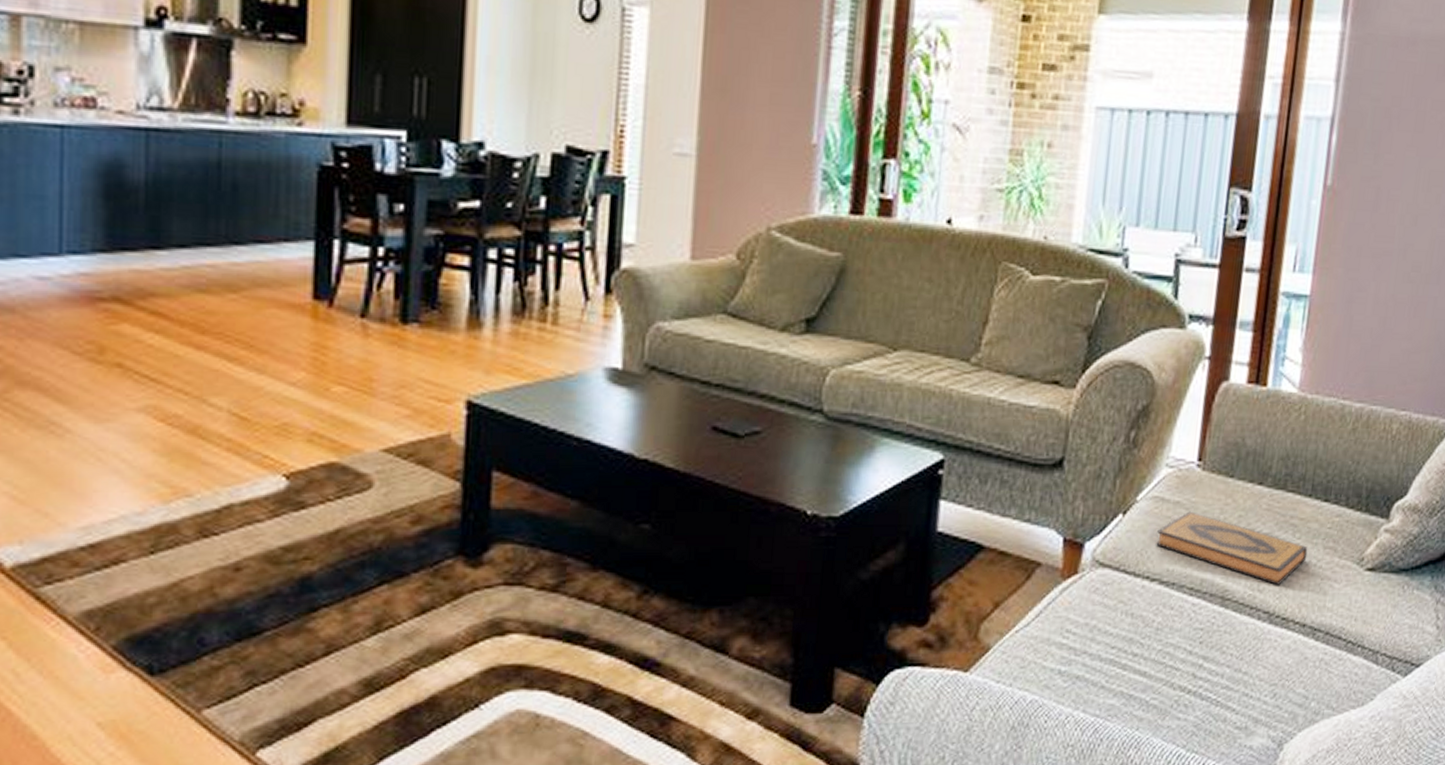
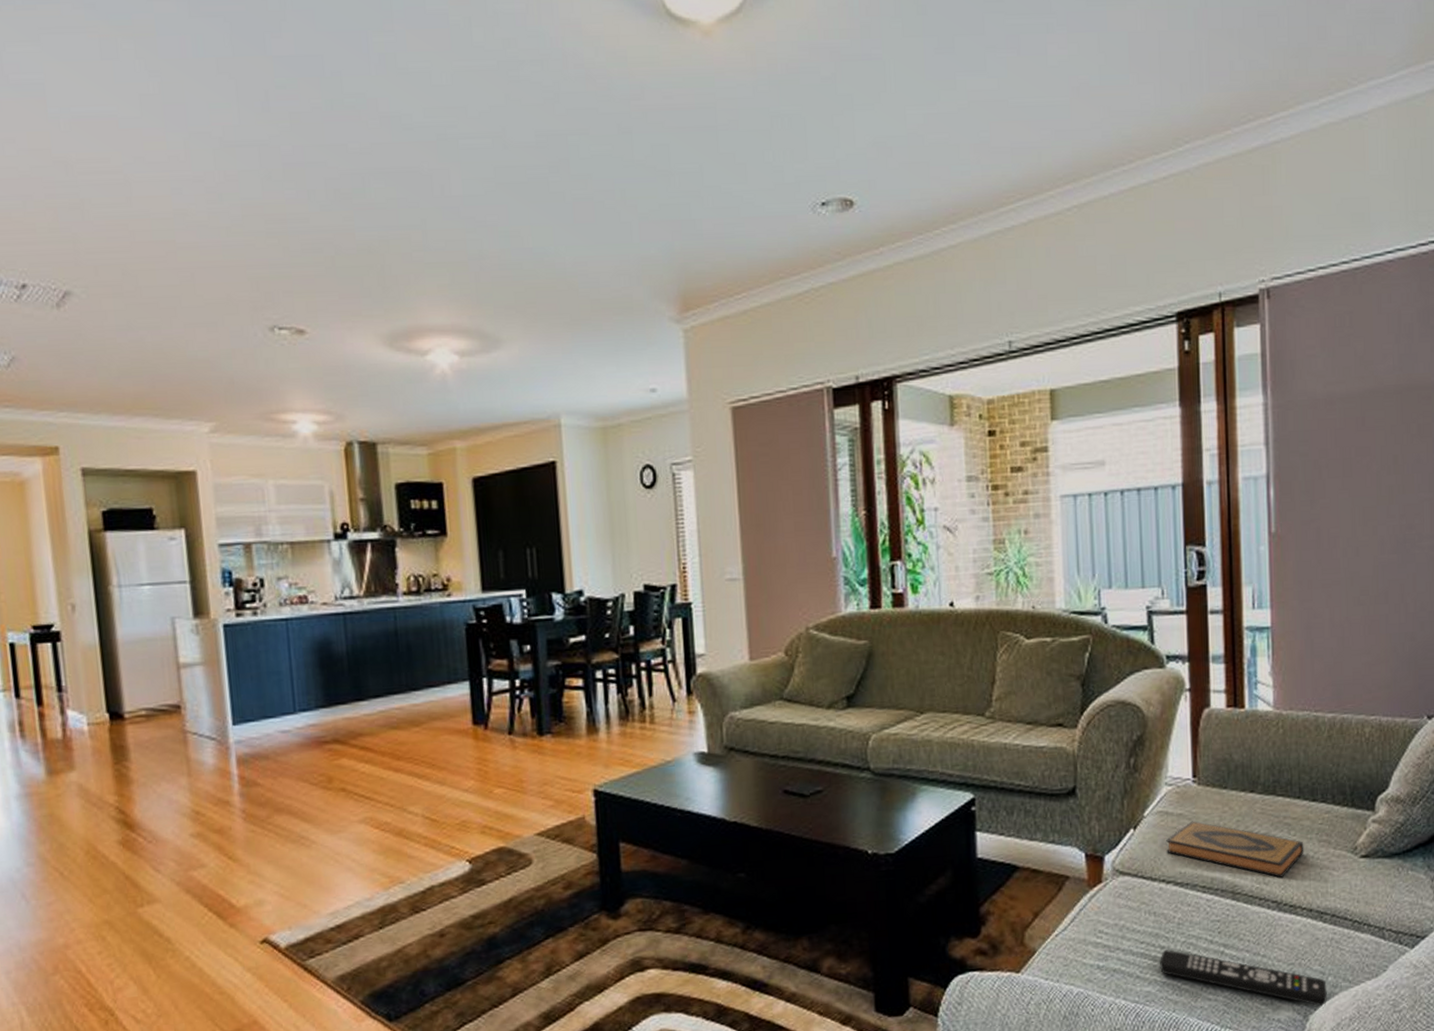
remote control: none [1129,658,1308,735] -> present [1160,950,1327,1007]

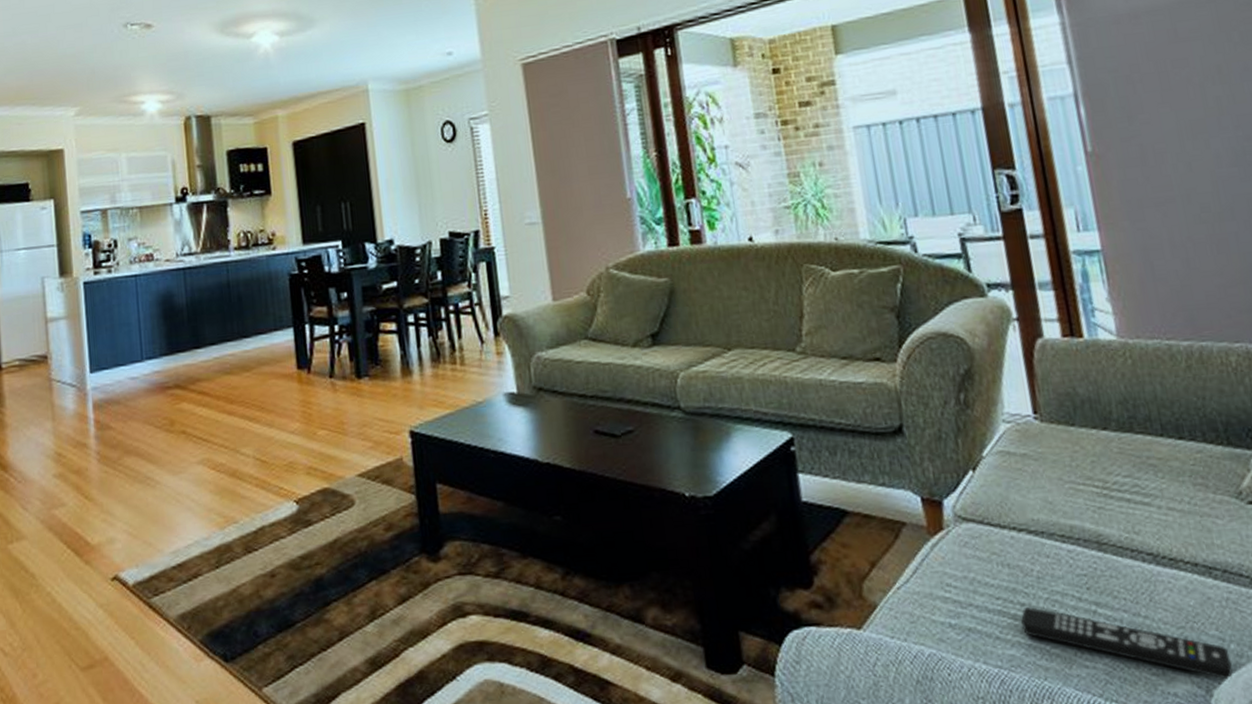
hardback book: present [1166,821,1304,877] -> none [1011,461,1178,526]

